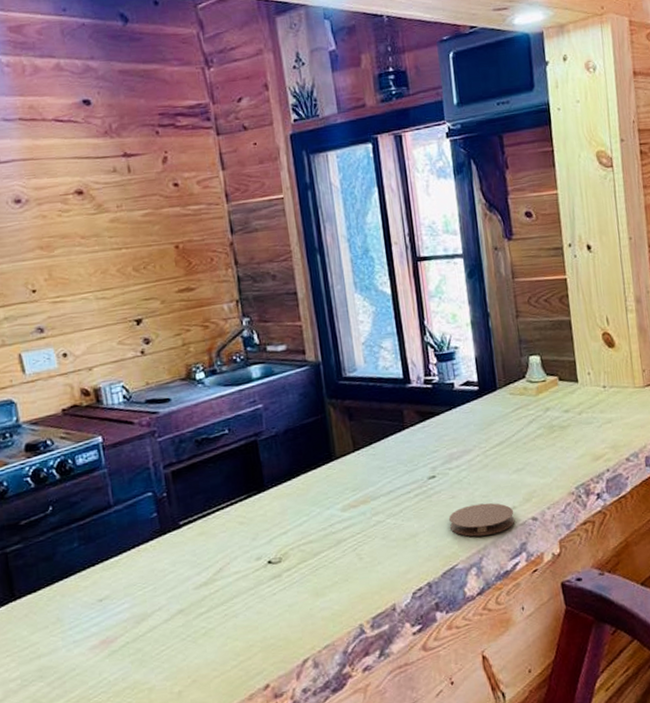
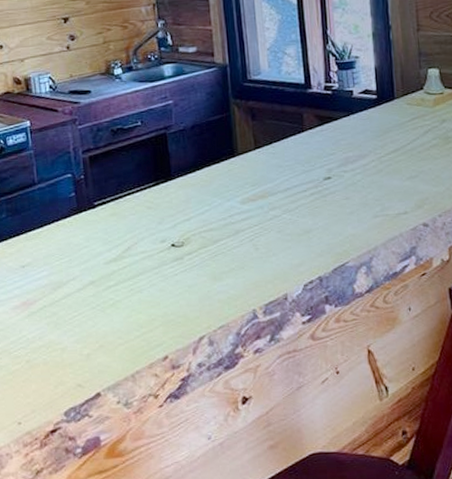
coaster: present [449,503,515,537] -> none [342,206,406,237]

